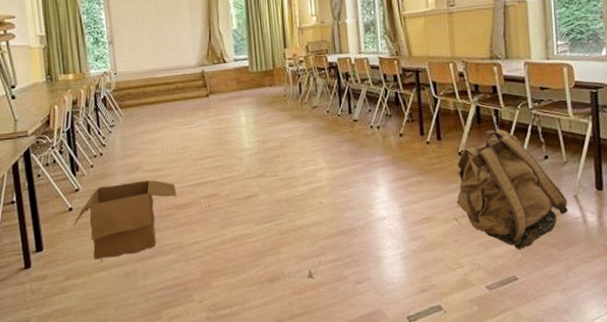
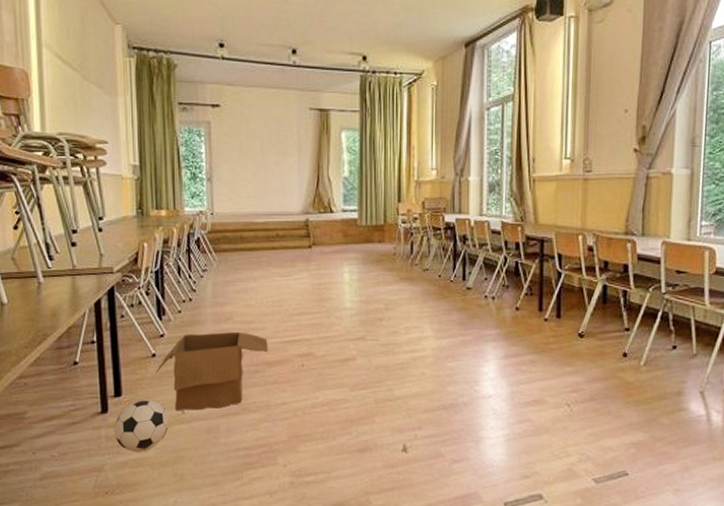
soccer ball: none [38,252,90,303] -> present [114,400,169,452]
backpack: present [456,129,568,250] -> none [570,312,692,444]

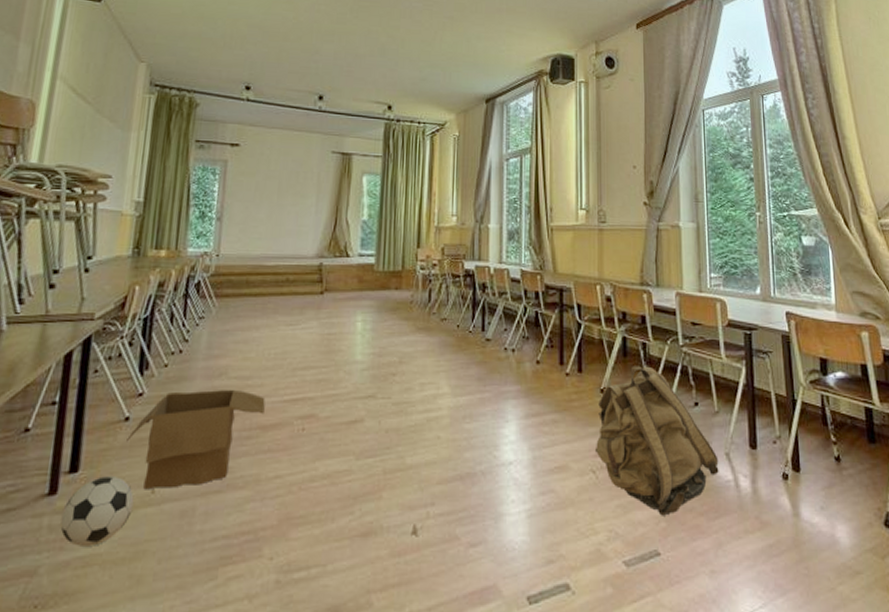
backpack: none [570,312,692,444] -> present [594,366,719,516]

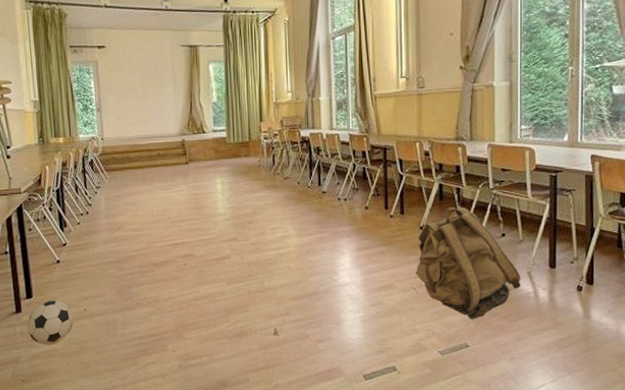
cardboard box: present [126,390,265,490] -> none [61,239,155,309]

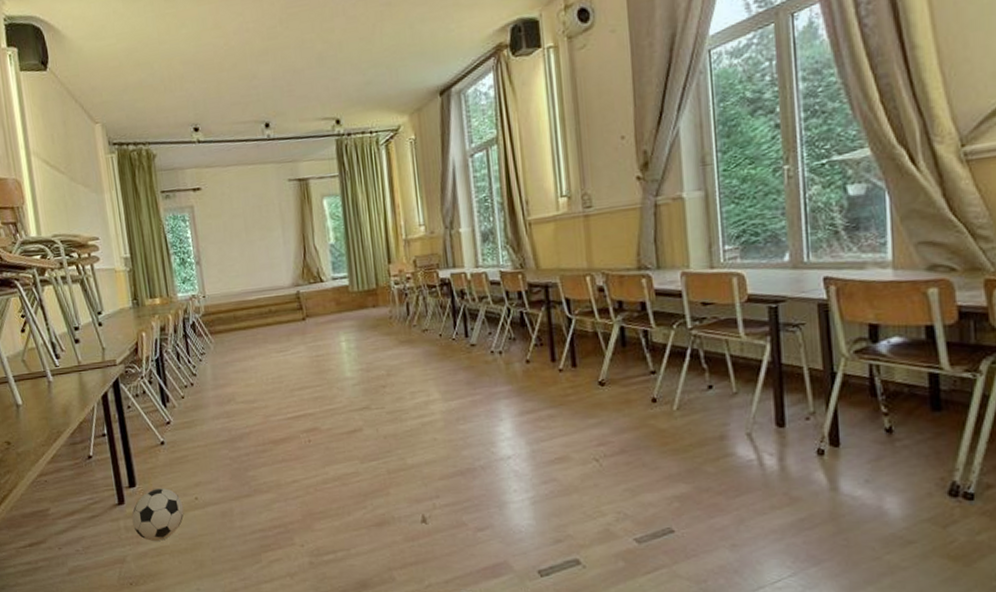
backpack: present [415,206,521,319] -> none [596,353,739,497]

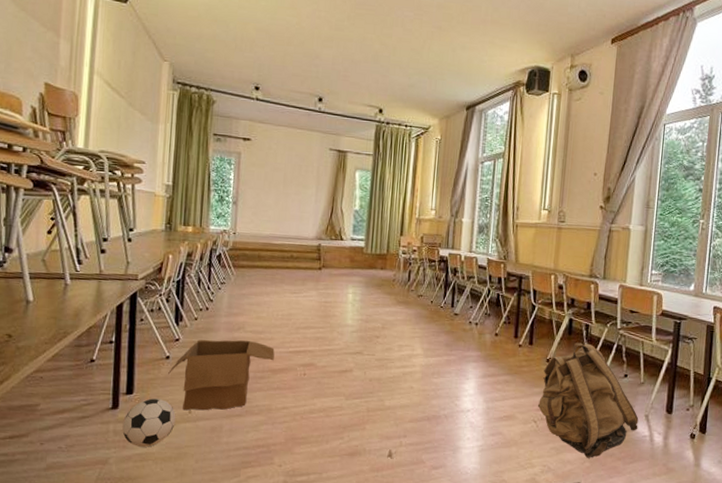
cardboard box: none [166,412,273,497] -> present [168,340,275,411]
backpack: none [596,353,739,497] -> present [537,342,639,458]

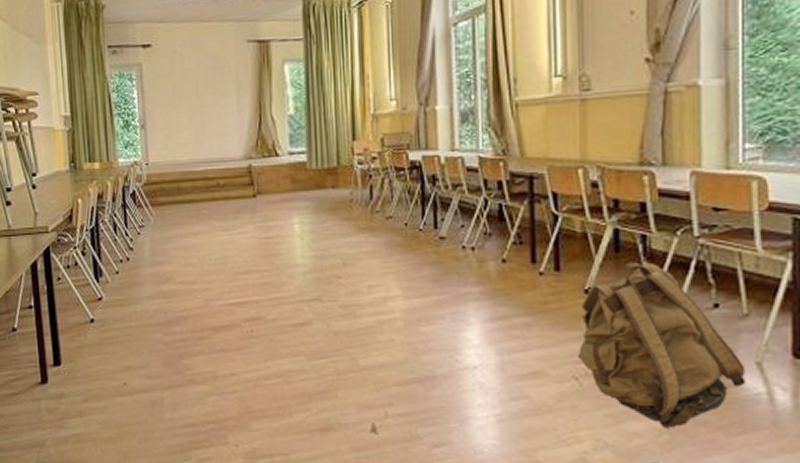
soccer ball: present [122,398,176,447] -> none [55,369,111,426]
cardboard box: present [168,340,275,411] -> none [95,294,213,382]

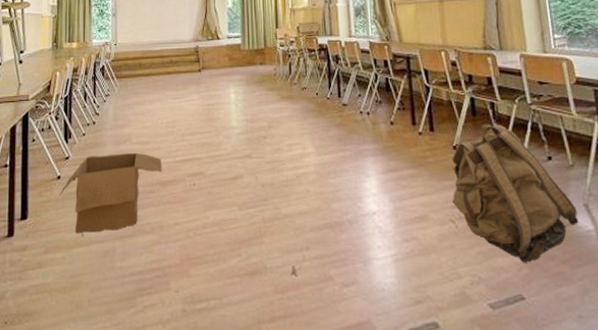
cardboard box: none [95,294,213,382] -> present [60,153,162,234]

